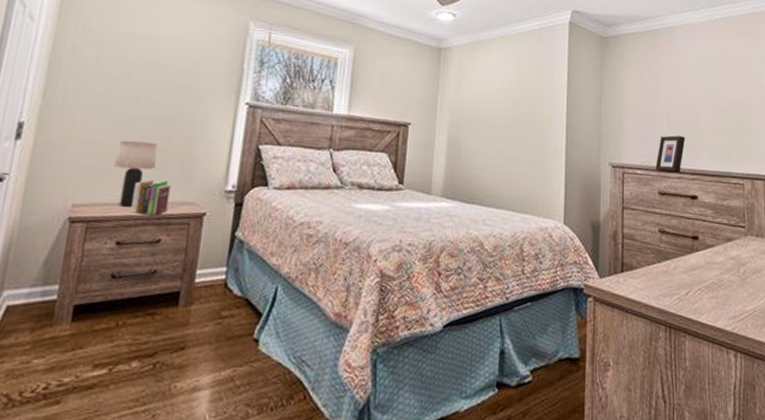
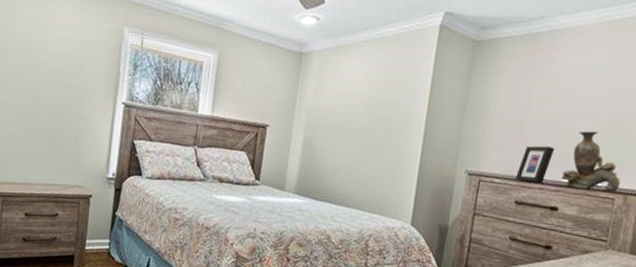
table lamp: present [114,140,158,207] -> none [20,132,52,187]
books: present [130,180,171,215] -> none [33,165,64,195]
vase with dog figurine: none [696,119,747,178] -> present [561,131,621,193]

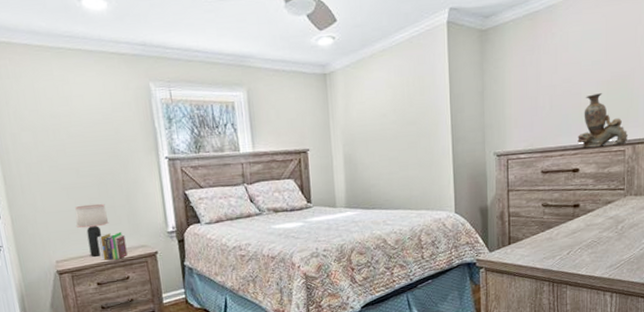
table lamp: none [20,132,52,187] -> present [75,203,109,257]
books: none [33,165,64,195] -> present [96,231,128,261]
picture frame: present [515,146,555,184] -> none [538,115,568,153]

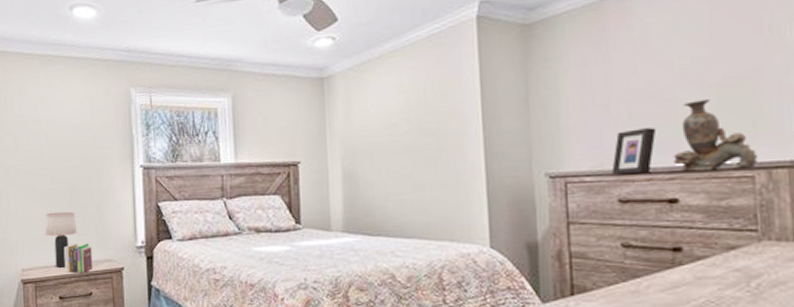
picture frame: none [538,115,568,153] -> present [612,128,657,175]

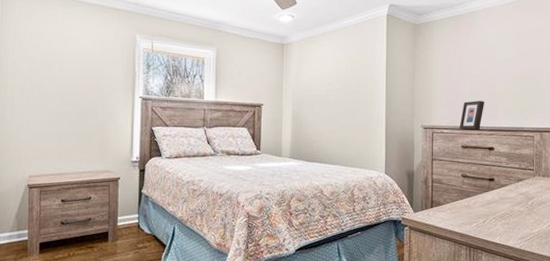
table lamp: present [45,211,77,268] -> none [53,129,82,176]
books: present [63,242,93,273] -> none [68,156,94,180]
vase with dog figurine: present [673,99,759,172] -> none [493,86,537,131]

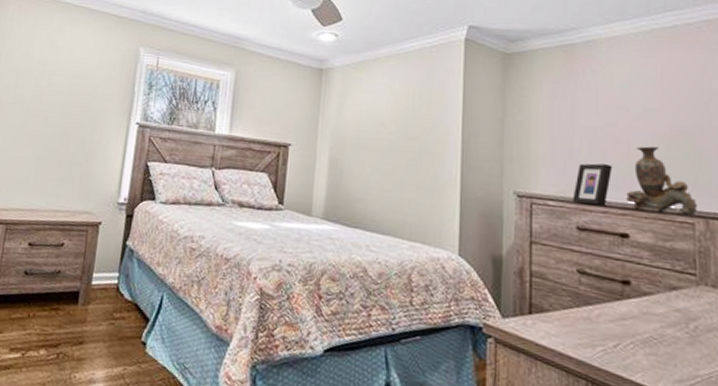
vase with dog figurine: none [493,86,537,131] -> present [626,146,698,216]

